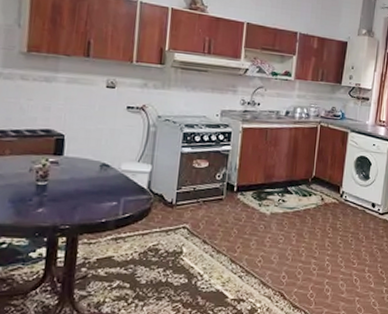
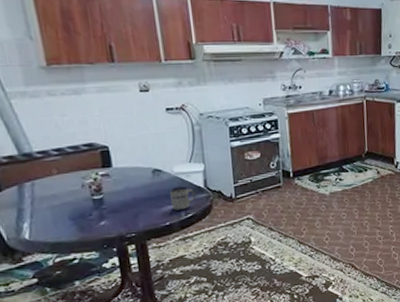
mug: none [111,184,138,210] -> present [169,186,196,212]

